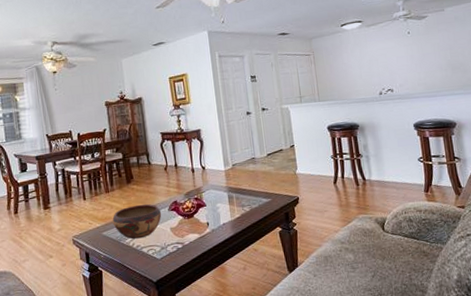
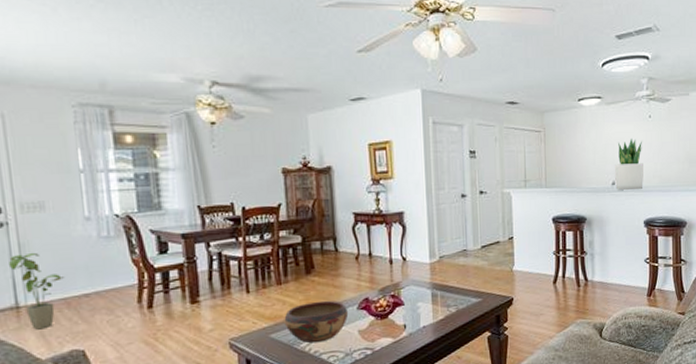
planter: none [380,53,410,99] -> present [615,139,643,191]

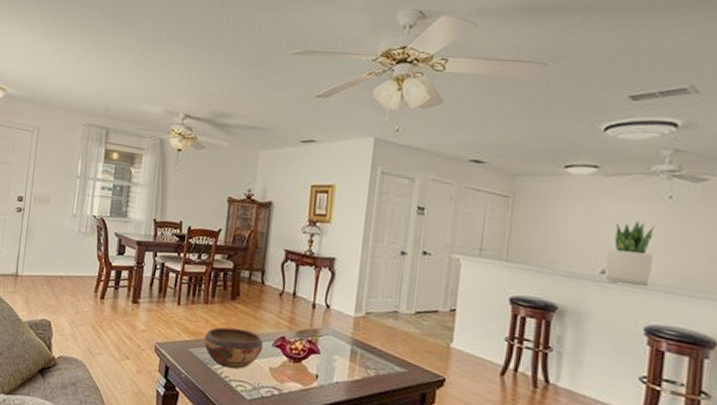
house plant: present [9,252,65,330] -> none [18,234,51,297]

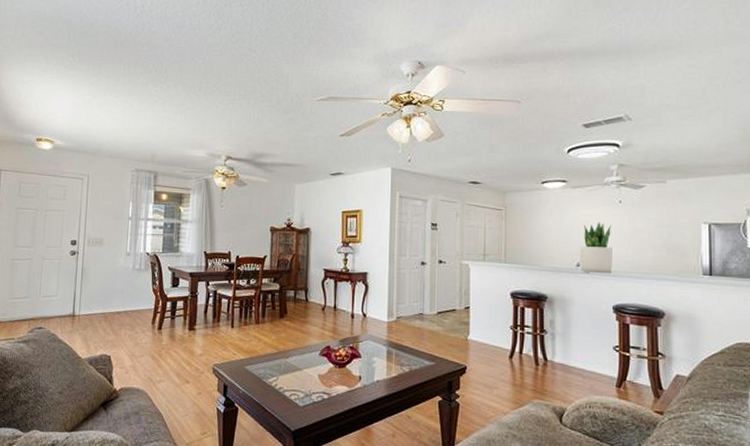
decorative bowl: present [204,327,264,369] -> none [258,343,312,380]

